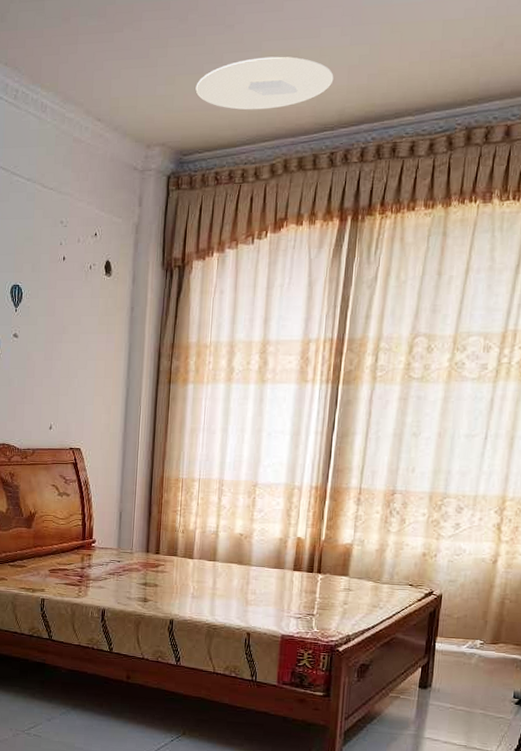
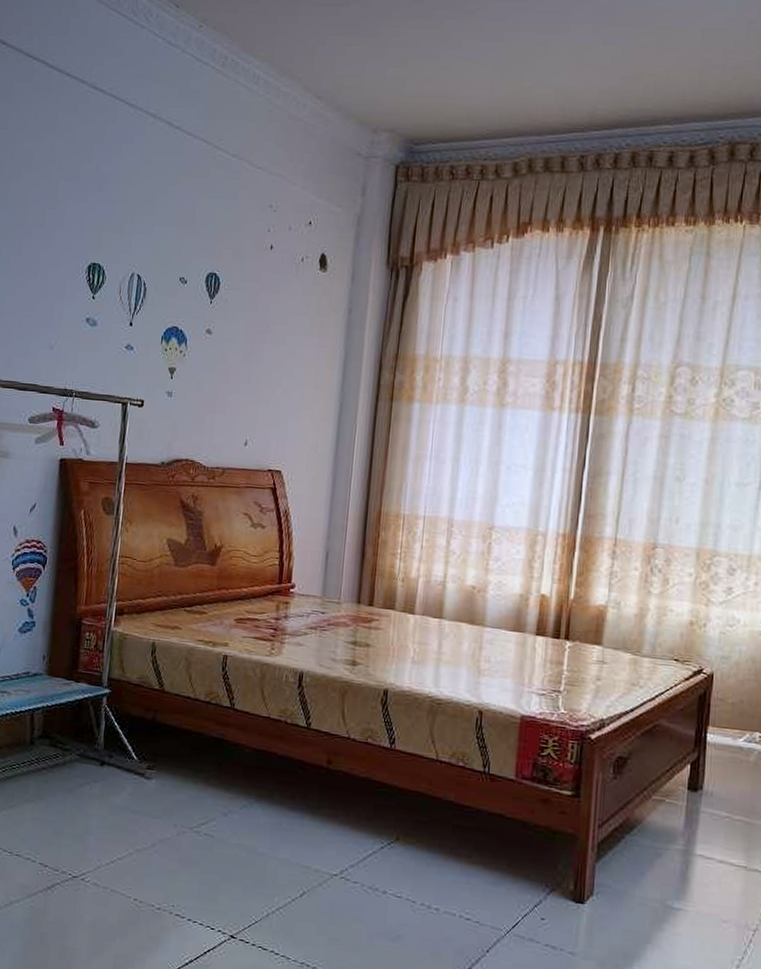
ceiling light: present [195,56,334,110] -> none [430,48,584,103]

